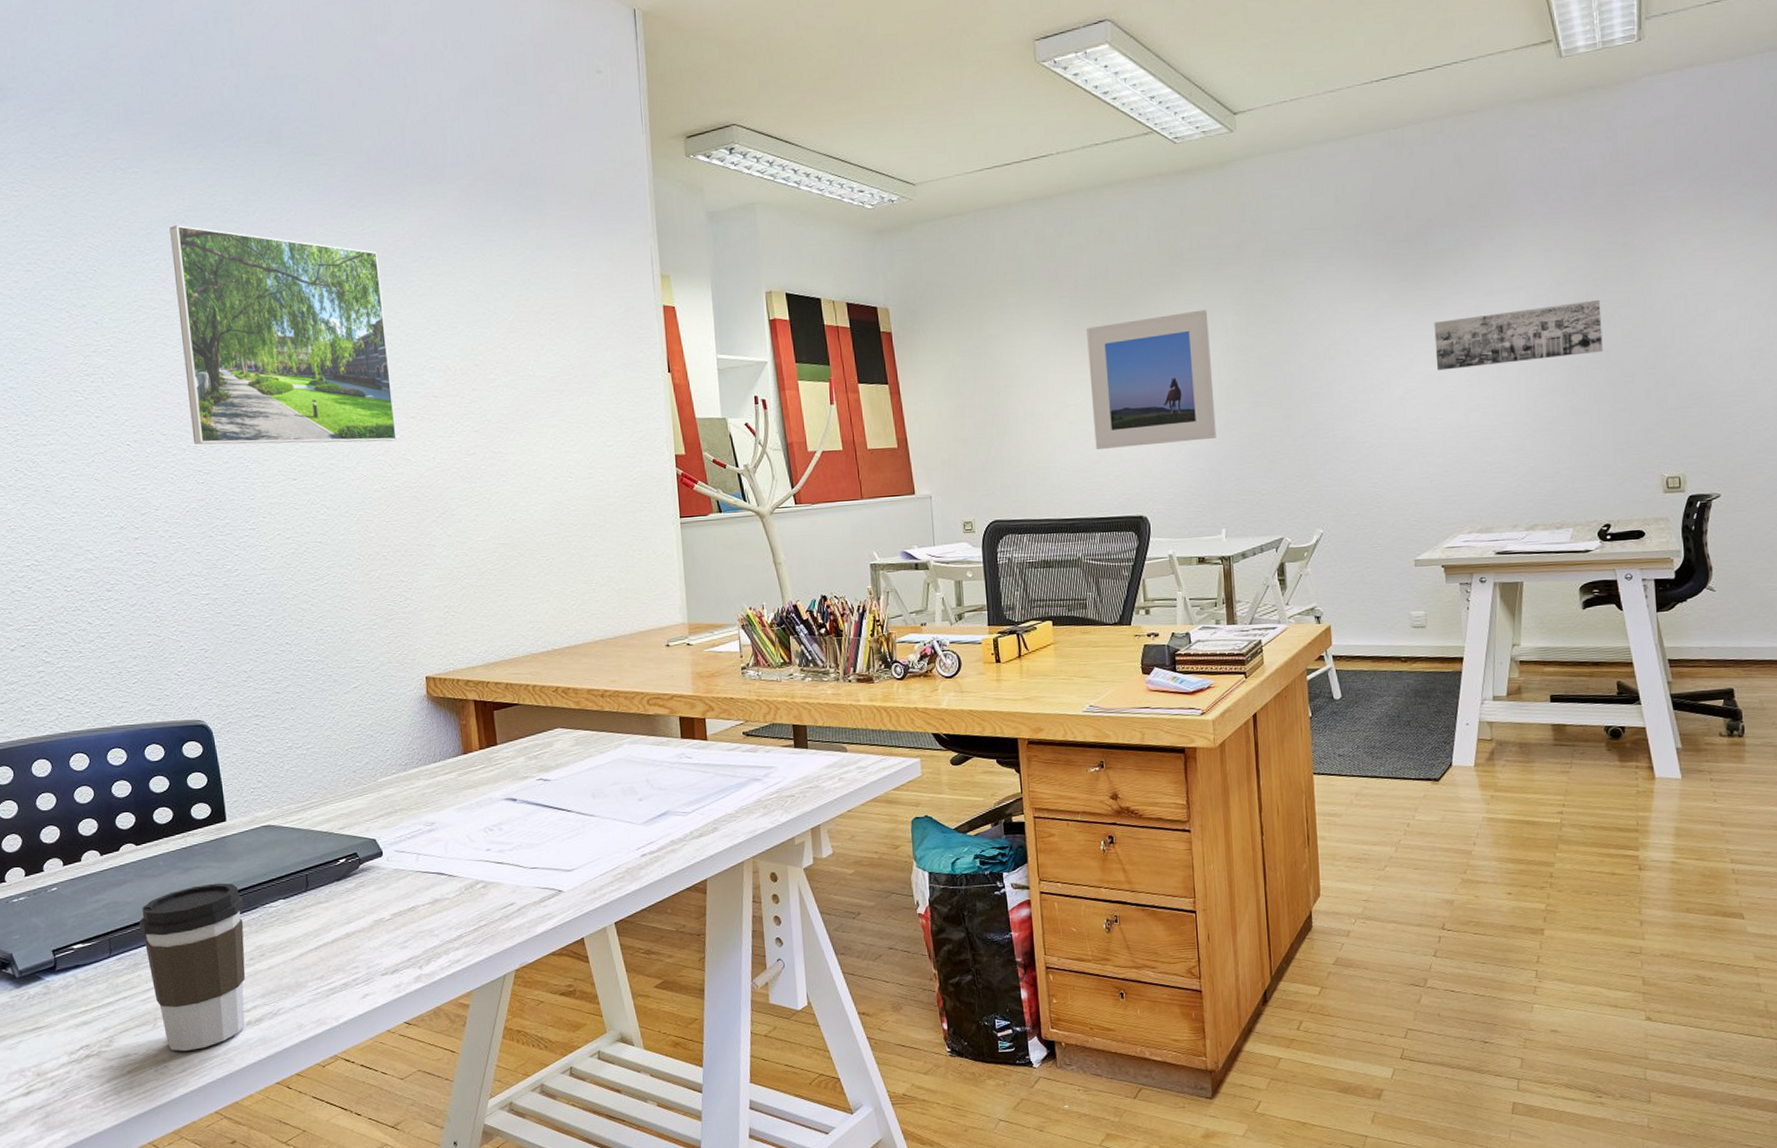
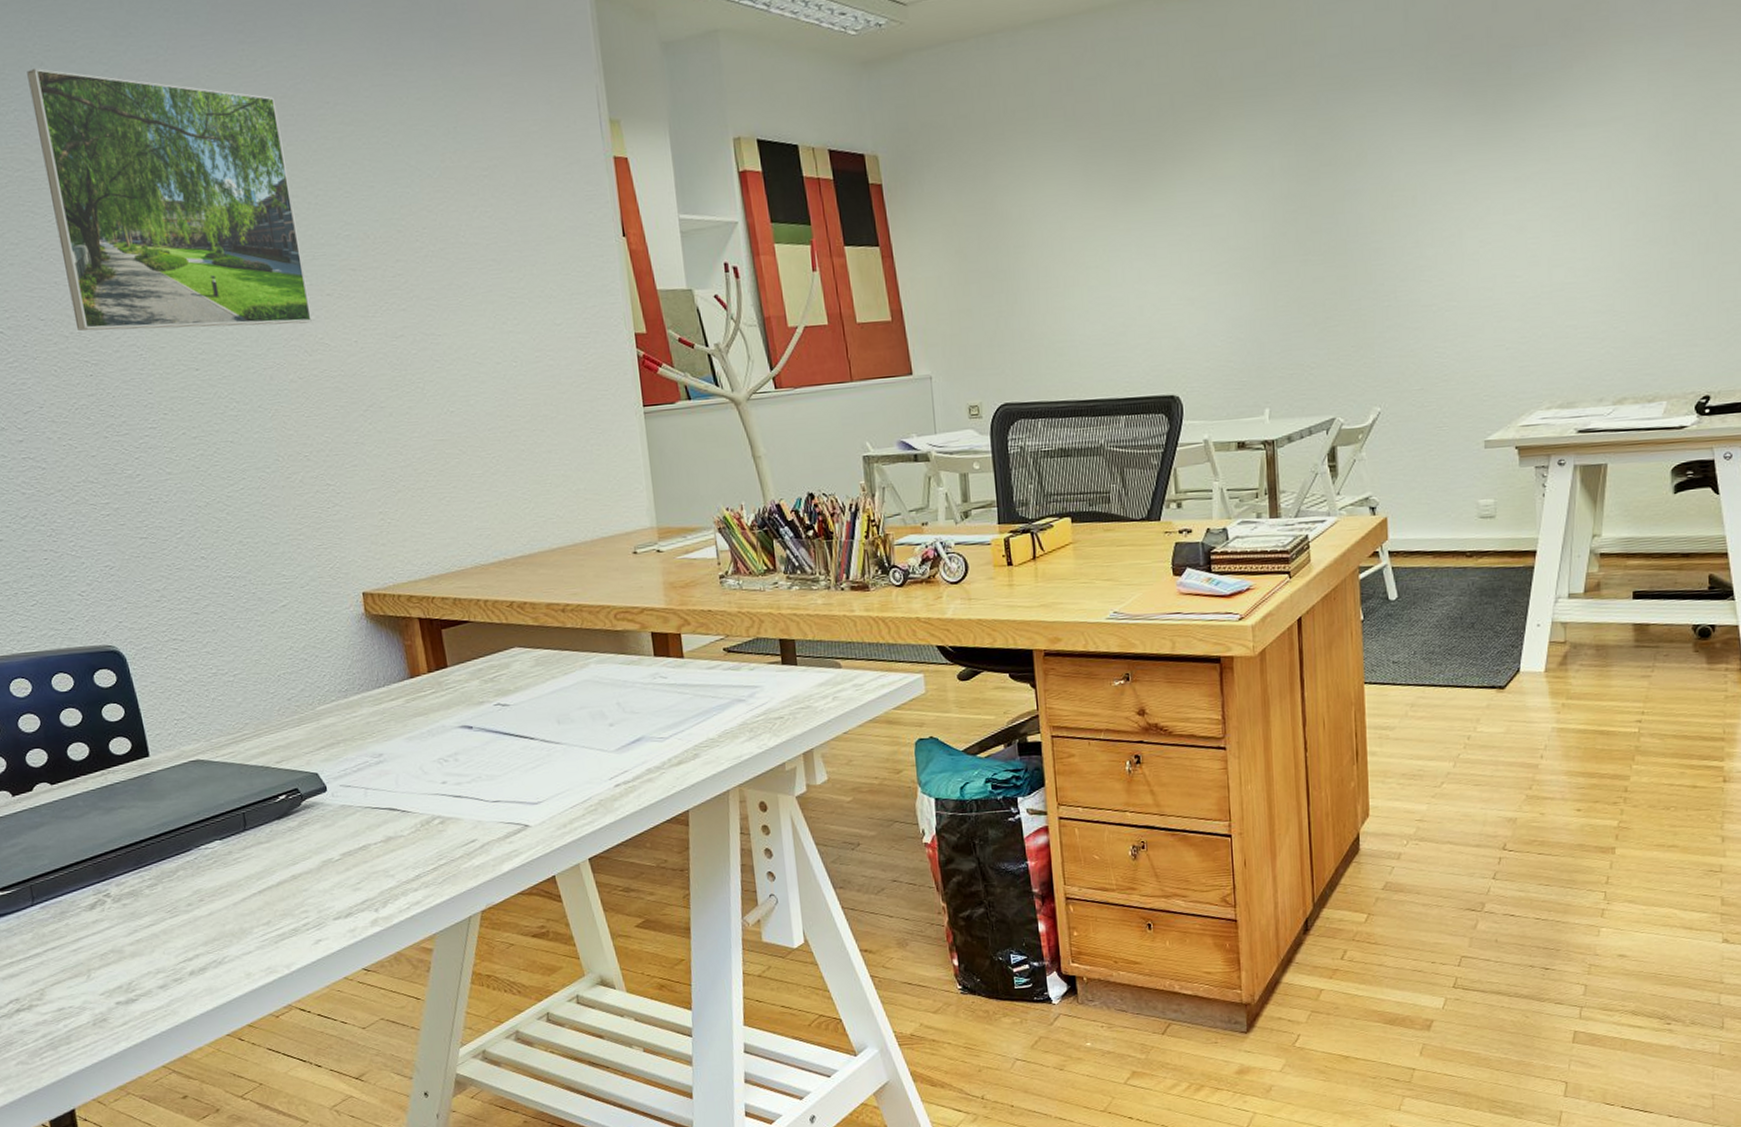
coffee cup: present [139,883,246,1051] -> none [62,823,187,1004]
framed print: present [1086,309,1217,449] -> none [1109,151,1260,319]
wall art: present [1434,299,1603,371] -> none [1515,131,1711,219]

